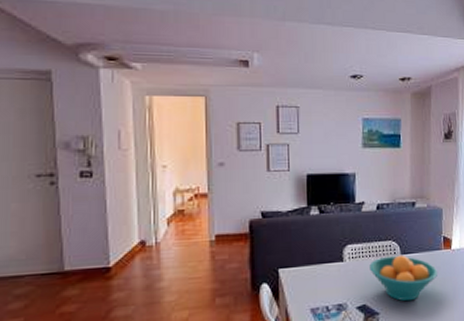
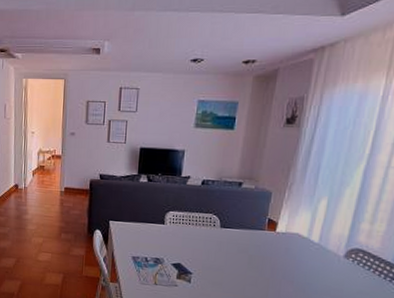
fruit bowl: present [369,255,438,302] -> none [188,226,258,270]

